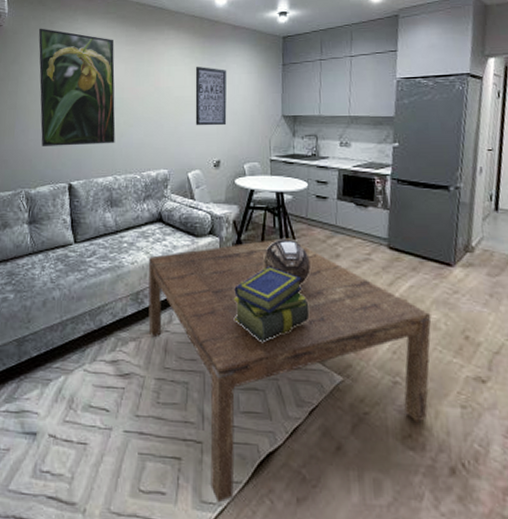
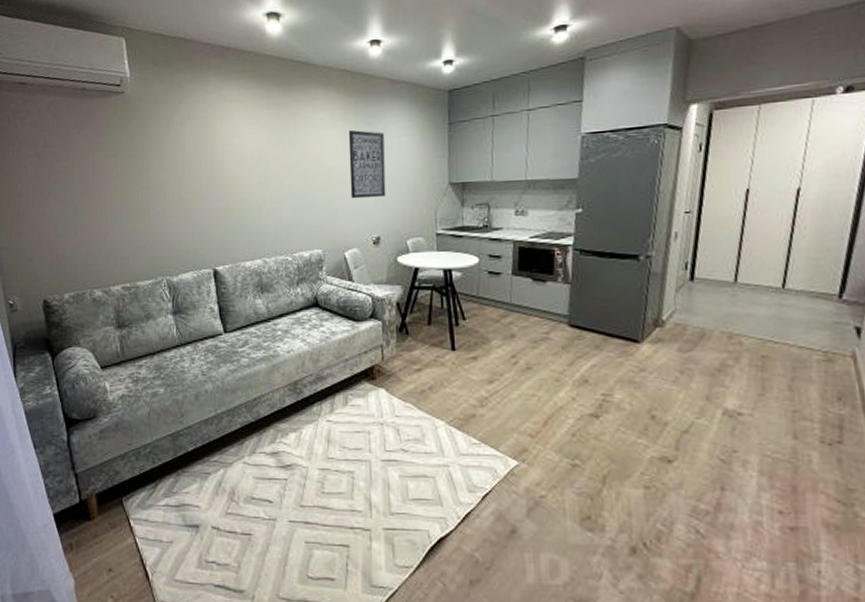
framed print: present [38,28,116,146] -> none [166,93,262,229]
coffee table: present [148,238,432,503] -> none [305,319,615,587]
stack of books: present [233,266,310,342] -> none [398,349,482,428]
decorative bowl: present [262,238,311,284] -> none [429,319,483,368]

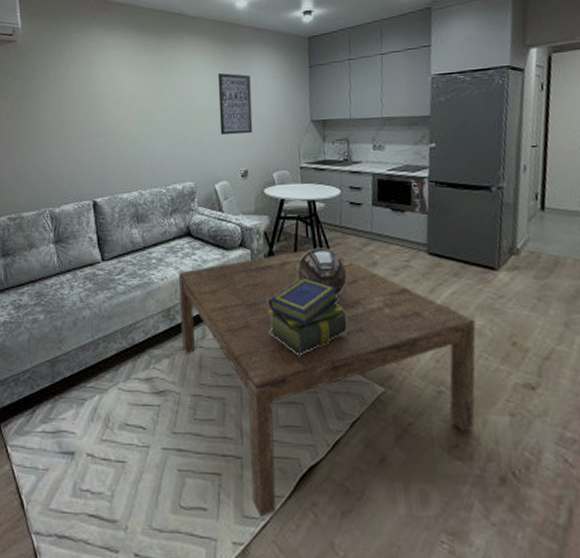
coffee table: none [305,319,615,587] -> present [178,248,476,518]
stack of books: none [398,349,482,428] -> present [267,277,348,354]
decorative bowl: none [429,319,483,368] -> present [296,248,347,295]

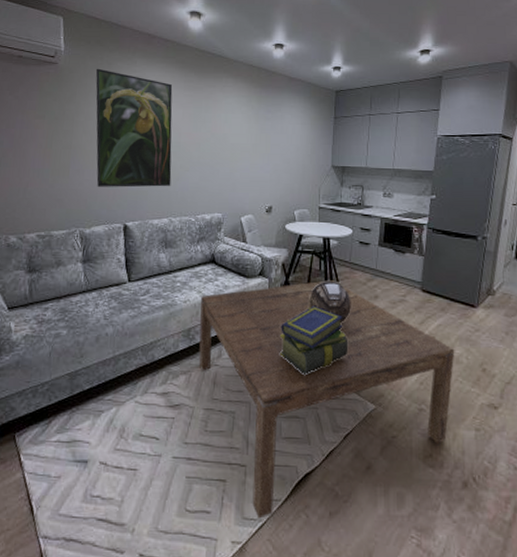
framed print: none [53,41,138,164] -> present [95,68,173,188]
wall art: present [217,72,253,136] -> none [250,114,282,173]

